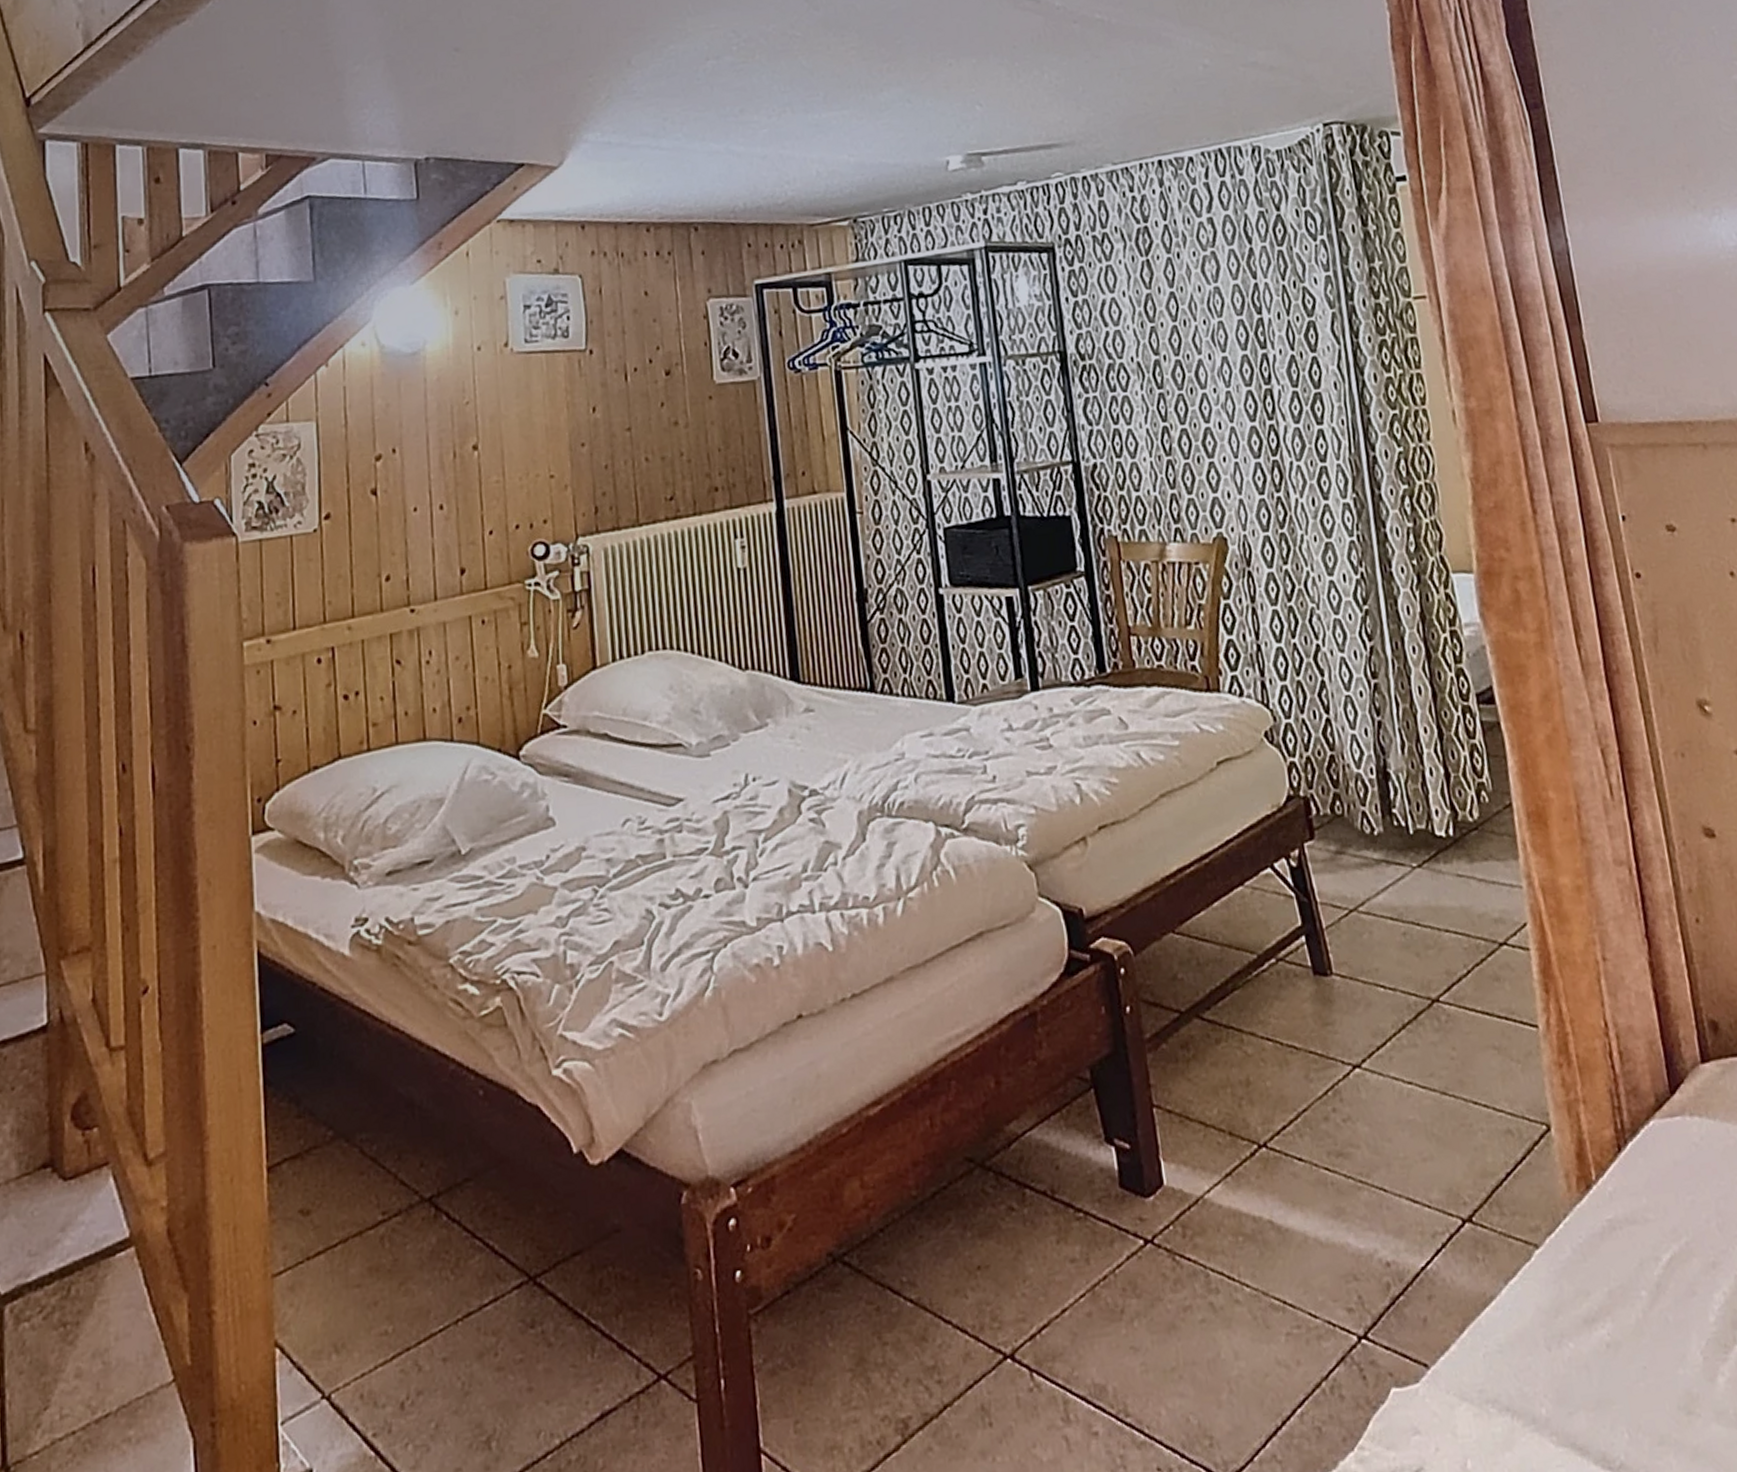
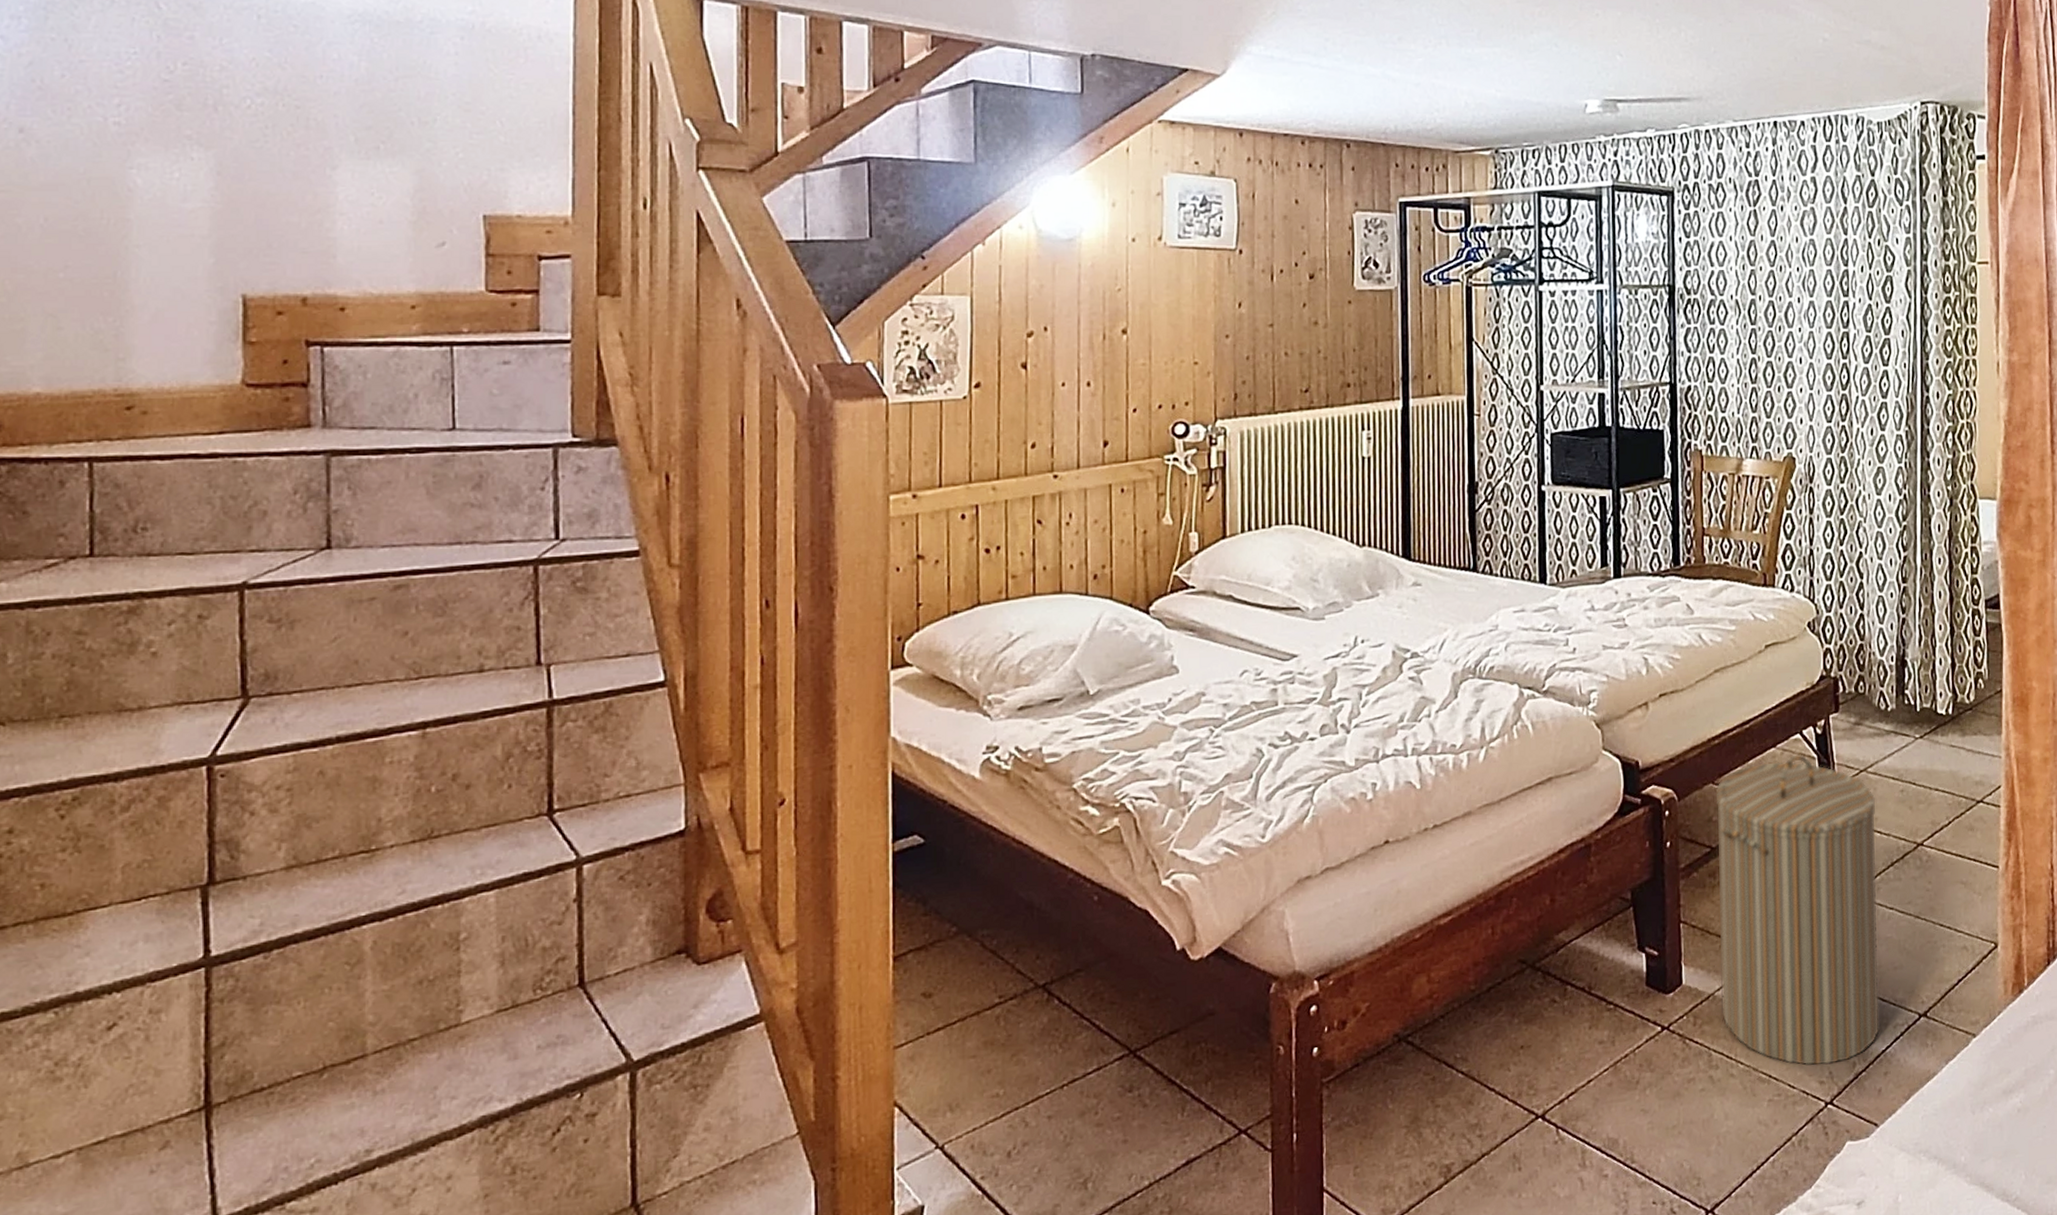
laundry hamper: none [1178,892,1415,1288] -> present [1715,754,1880,1066]

